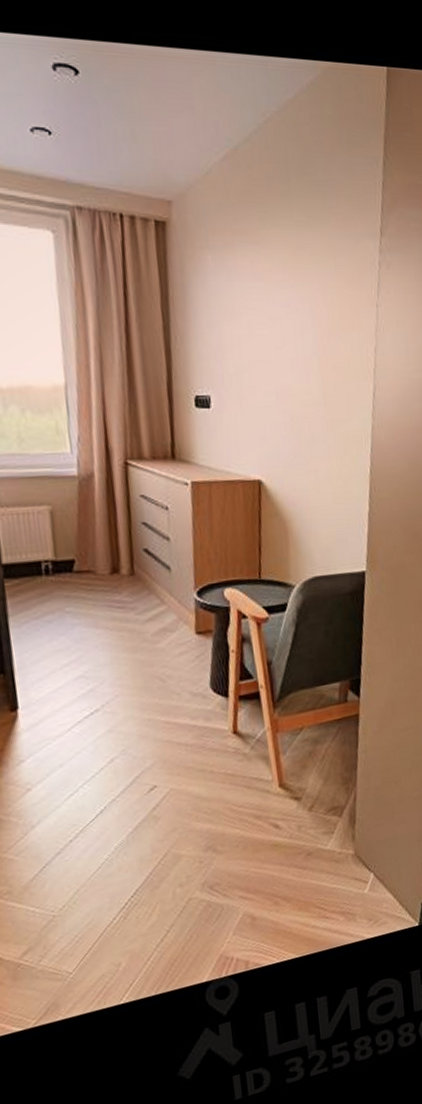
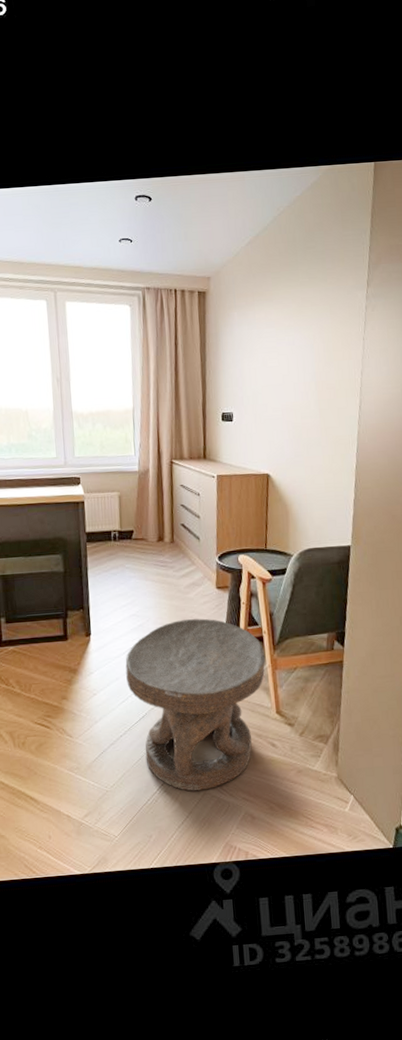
carved stool: none [71,674,265,900] -> present [125,618,266,792]

